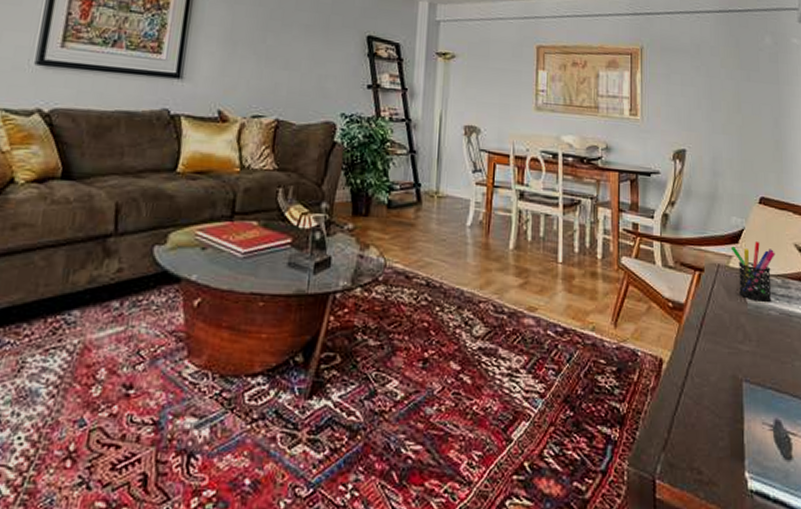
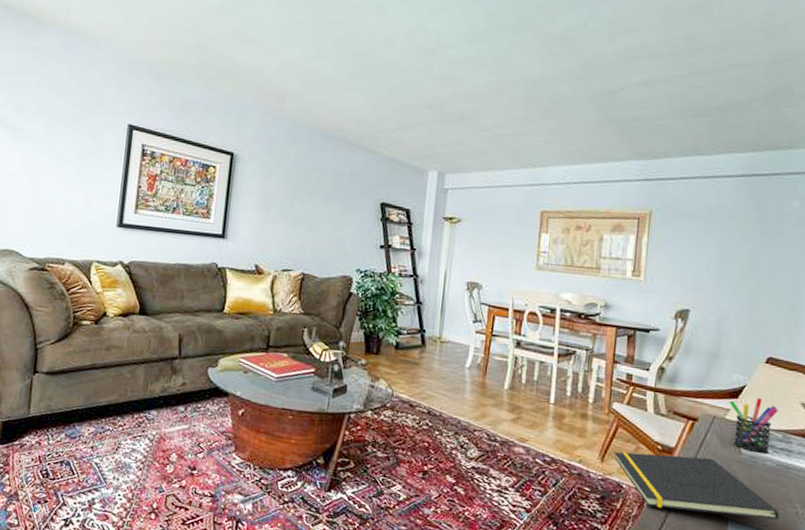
notepad: none [626,312,788,376] -> present [613,451,779,520]

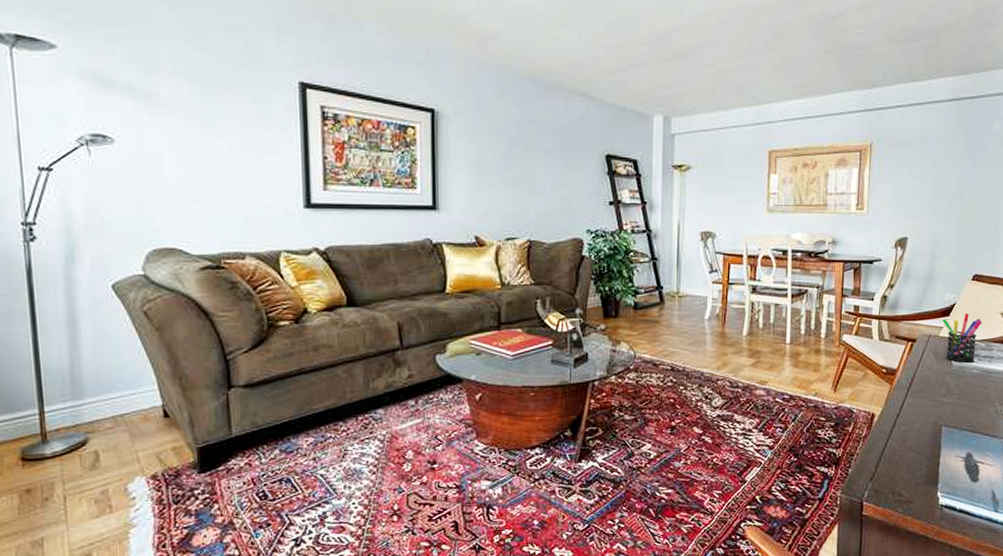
notepad: present [613,451,779,520] -> none [845,373,983,426]

